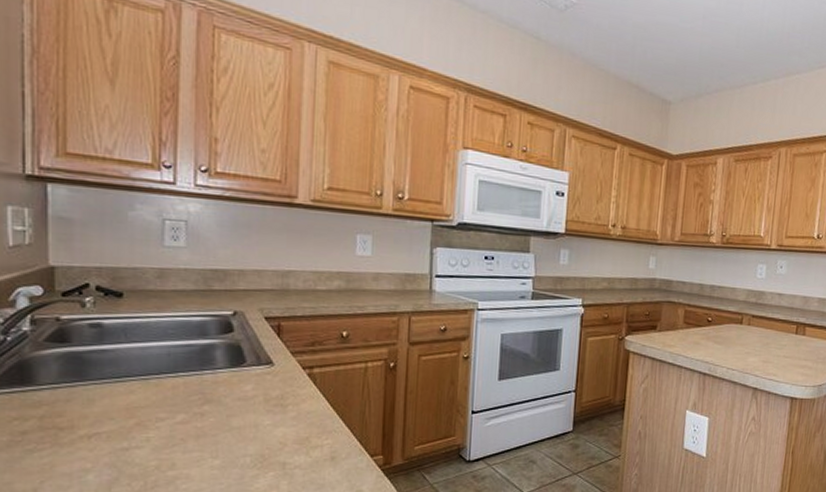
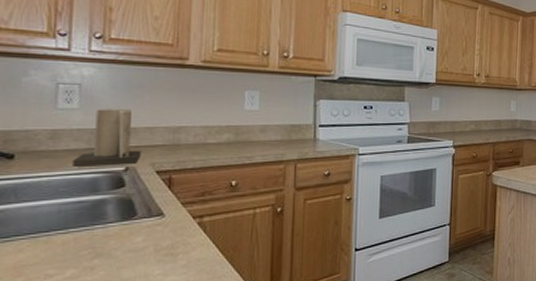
paper towel roll: none [180,248,250,310] -> present [72,109,142,168]

